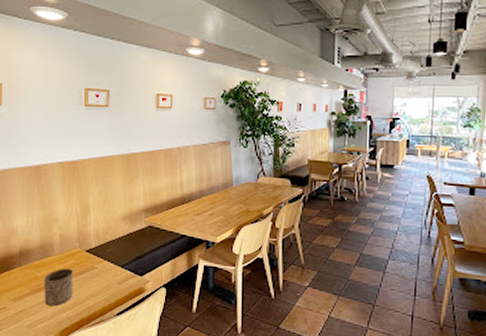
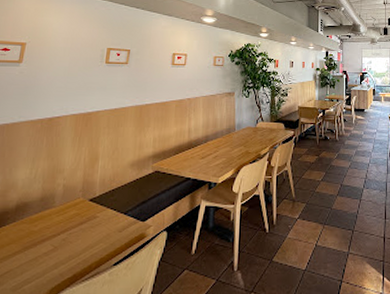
cup: present [43,268,74,306] -> none [35,219,73,262]

